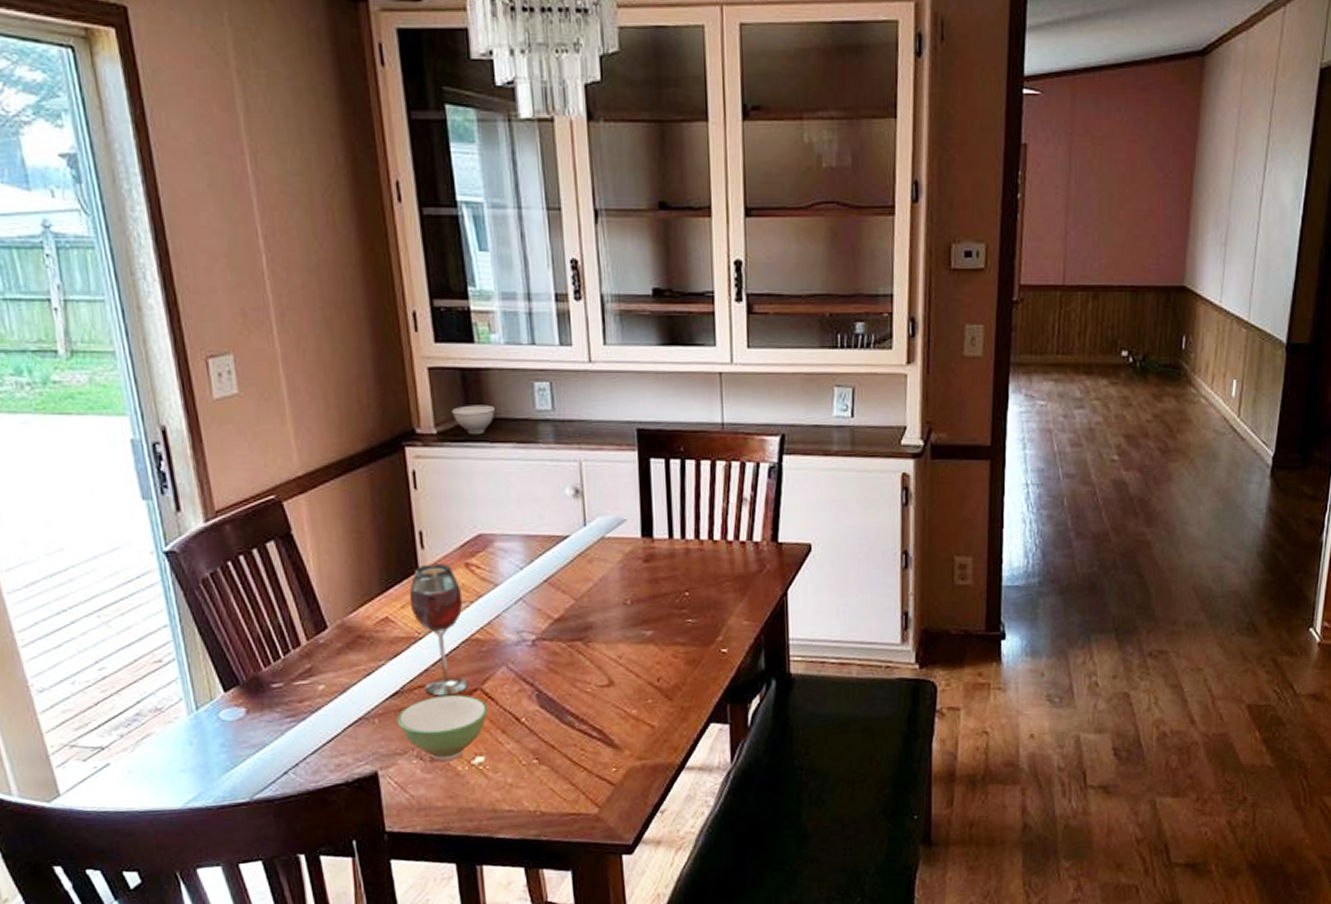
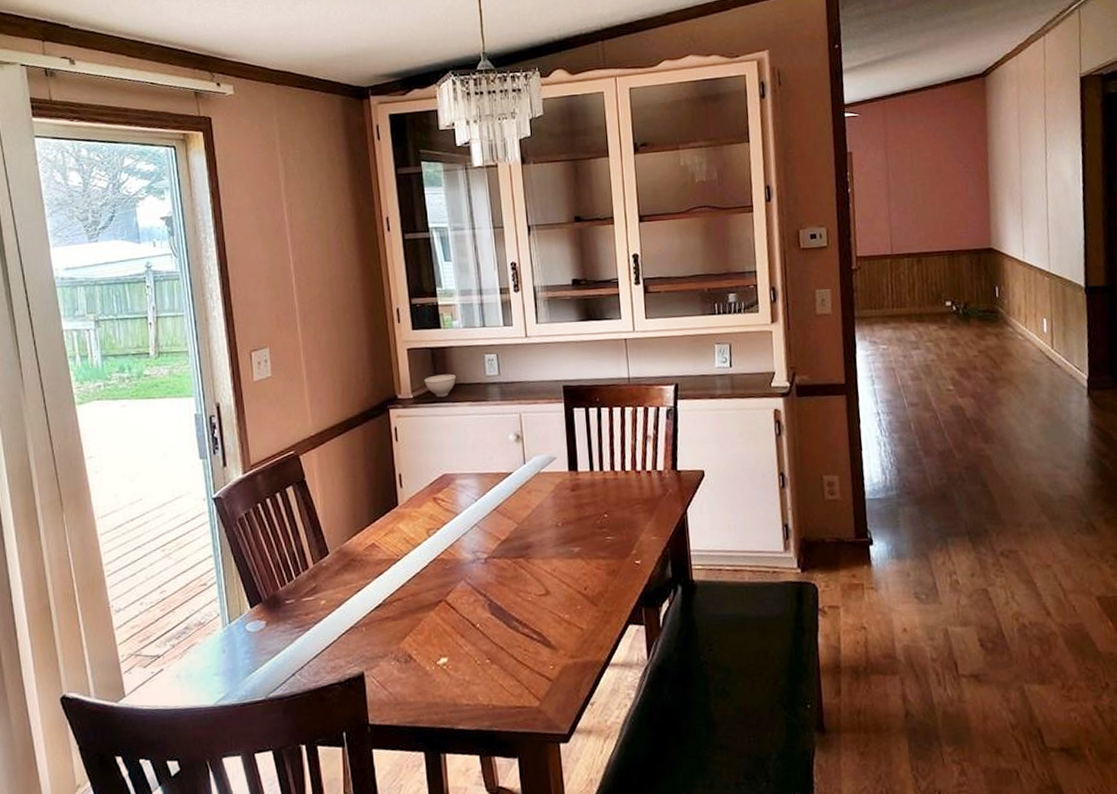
bowl: present [396,695,488,762] -> none [379,606,450,663]
wineglass: present [409,563,468,696] -> none [390,498,435,607]

